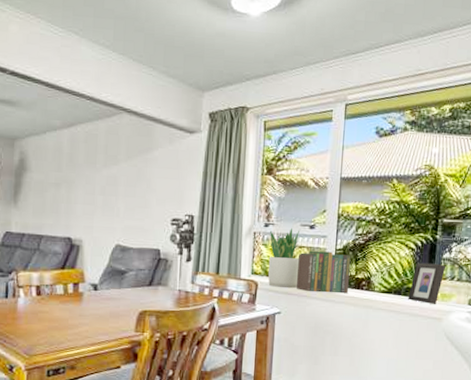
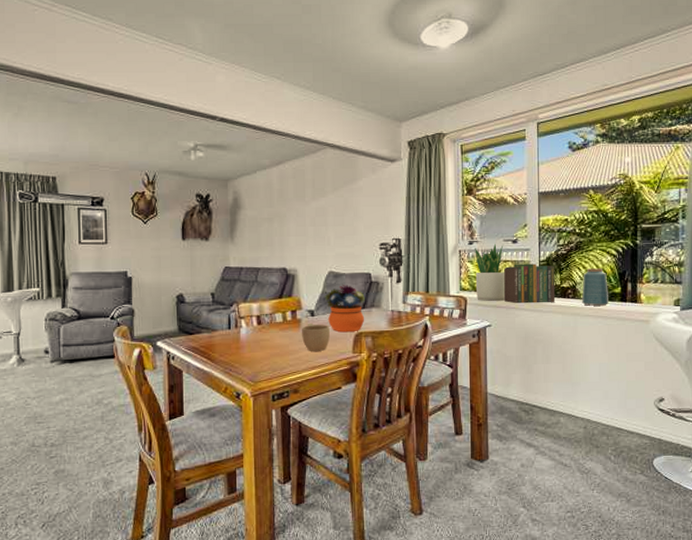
cup: none [82,297,113,327] -> present [301,323,330,351]
flower arrangement: none [109,258,152,310] -> present [324,284,365,333]
vase: none [376,260,404,300] -> present [582,268,610,306]
picture frame: present [408,262,446,305] -> none [614,267,649,308]

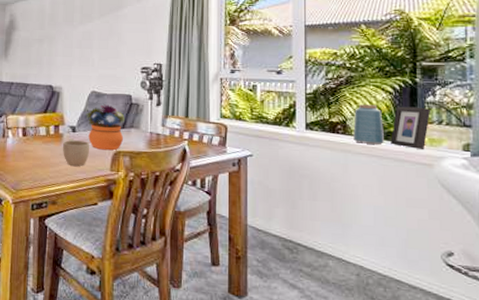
planter: present [475,243,506,302] -> none [236,73,269,132]
books: present [503,263,556,304] -> none [266,95,323,138]
picture frame: none [614,267,649,308] -> present [390,106,431,151]

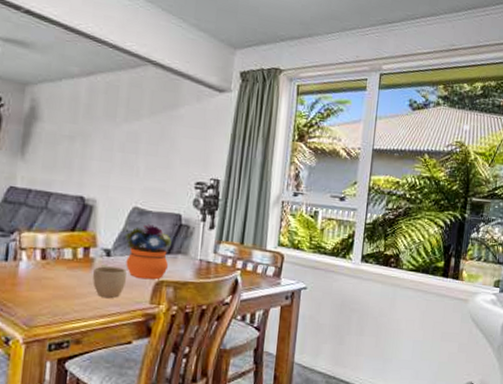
vase: present [353,104,385,145] -> none [404,237,432,279]
picture frame: present [390,106,431,151] -> none [435,241,474,286]

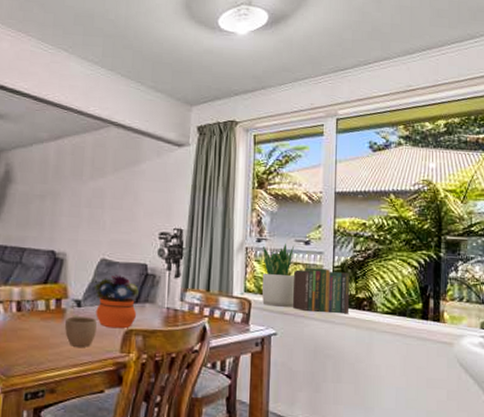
planter: none [295,198,330,263] -> present [261,243,295,308]
books: none [323,223,381,271] -> present [292,267,350,315]

